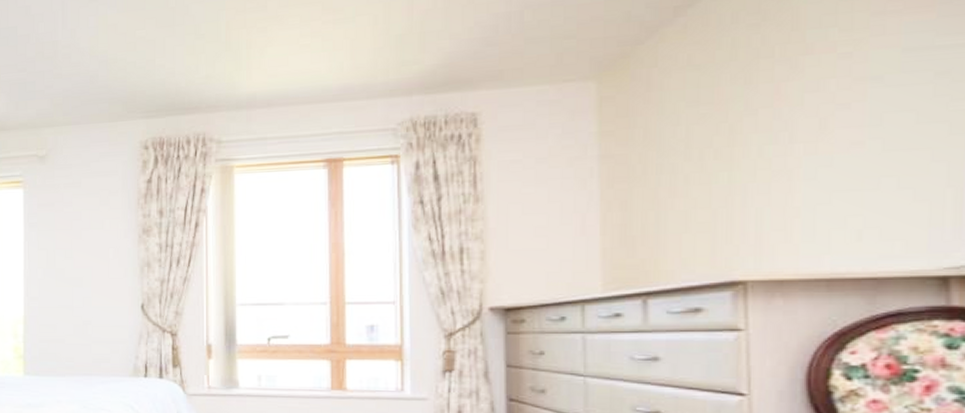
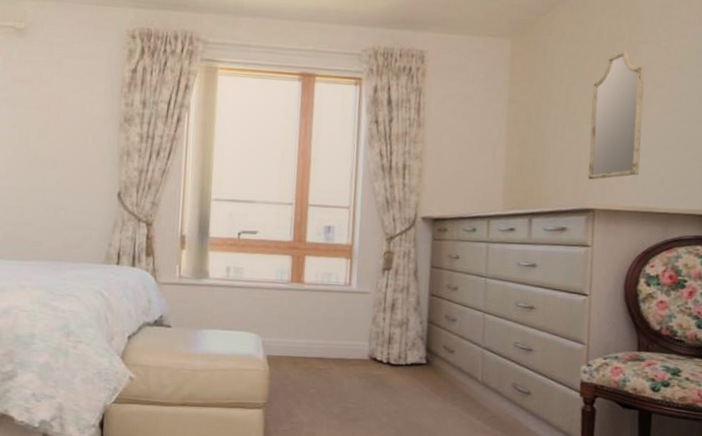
home mirror: none [728,65,818,243] -> present [588,49,645,180]

